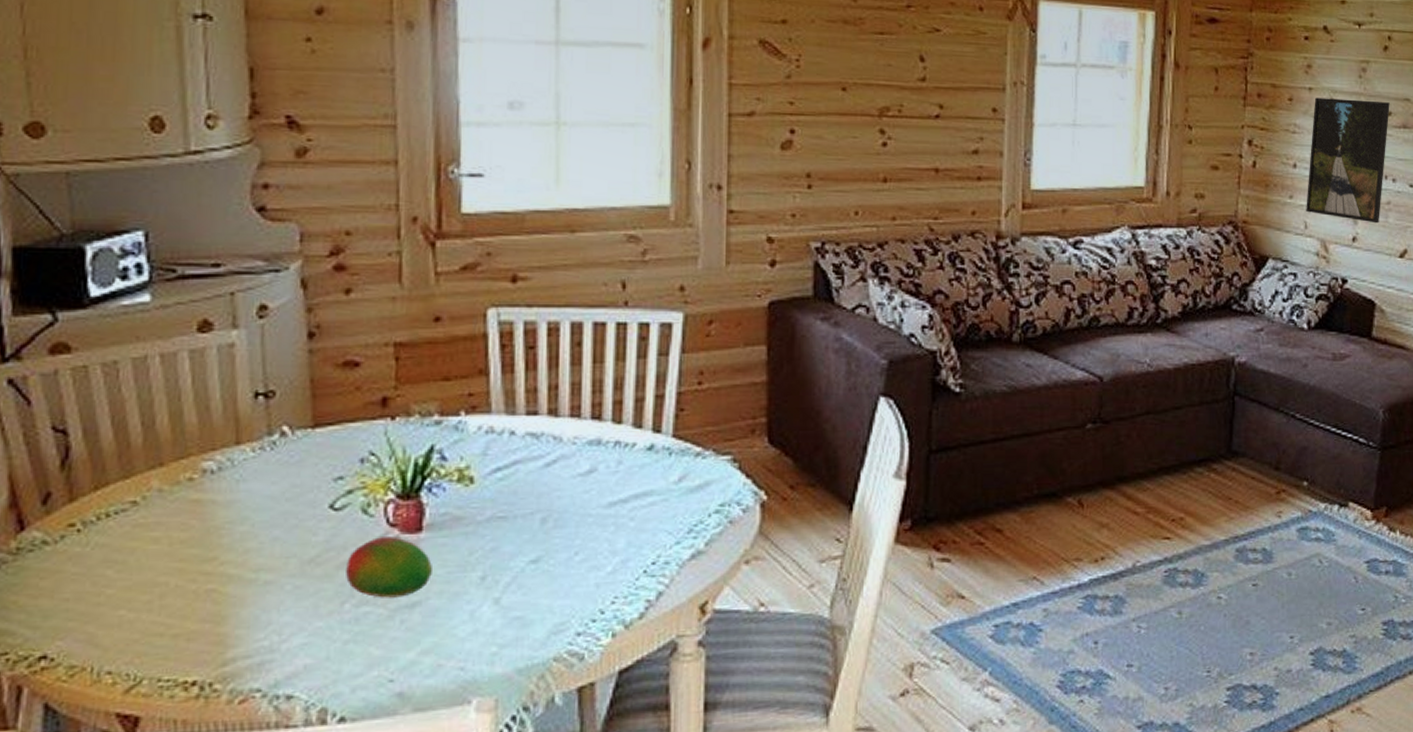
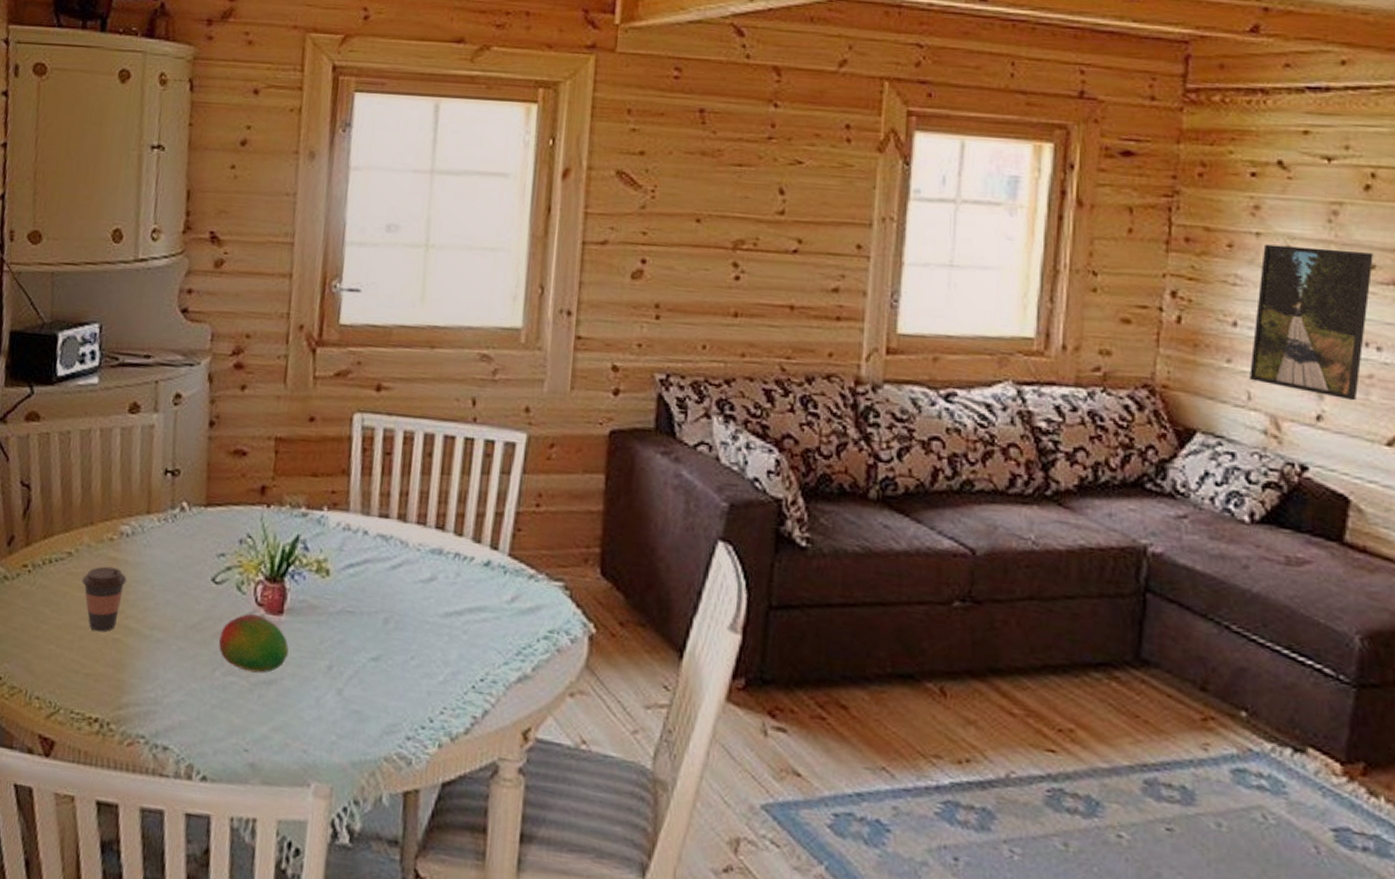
coffee cup: none [156,510,218,586] -> present [82,566,128,632]

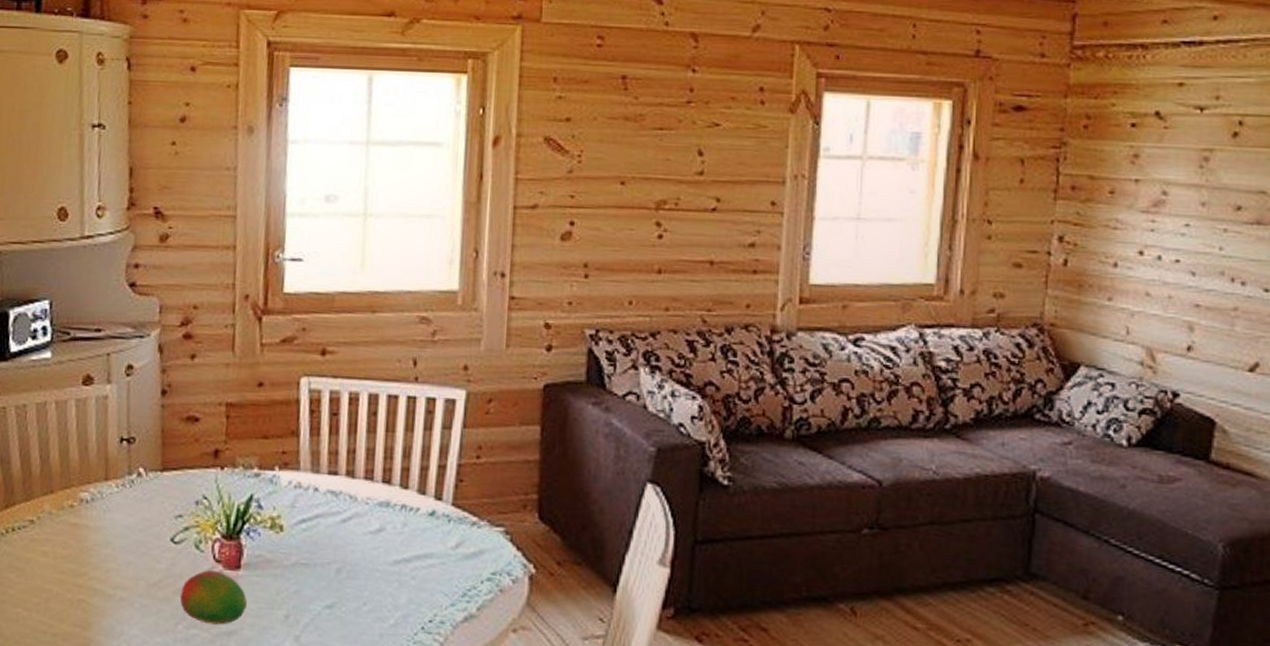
coffee cup: present [82,566,128,632] -> none [45,532,89,594]
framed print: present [1250,244,1373,401] -> none [1128,190,1239,332]

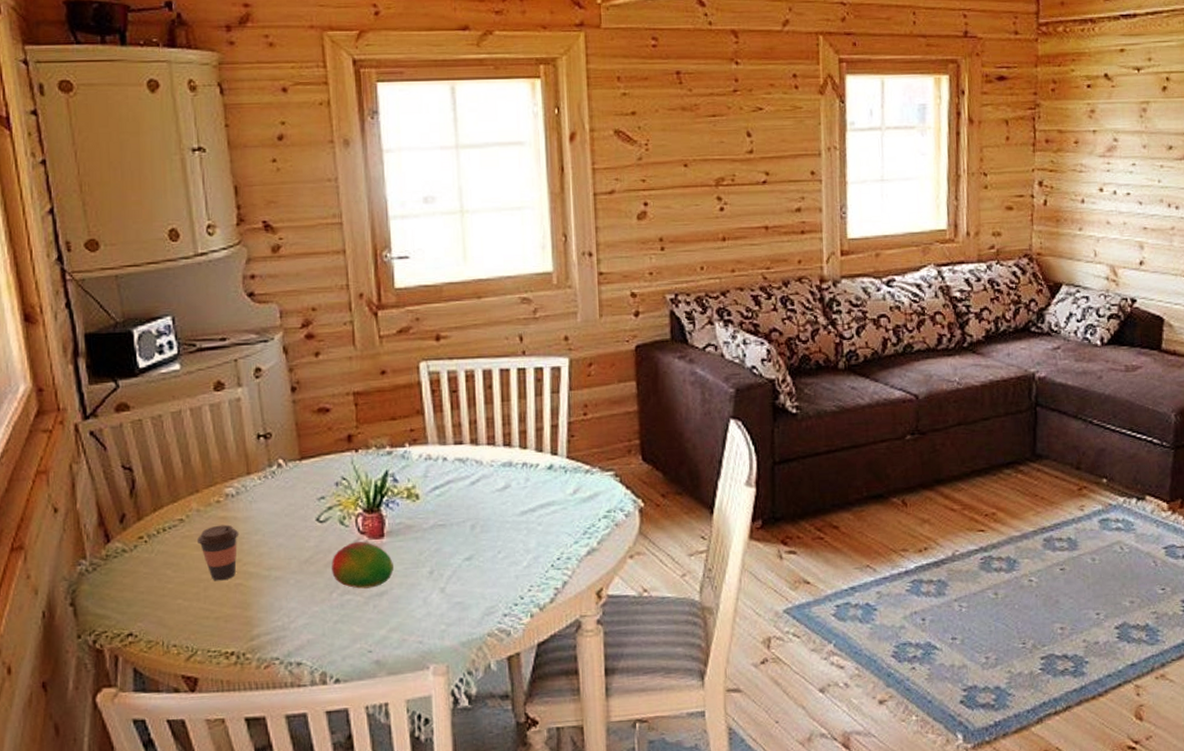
coffee cup: none [45,532,89,594] -> present [197,524,240,581]

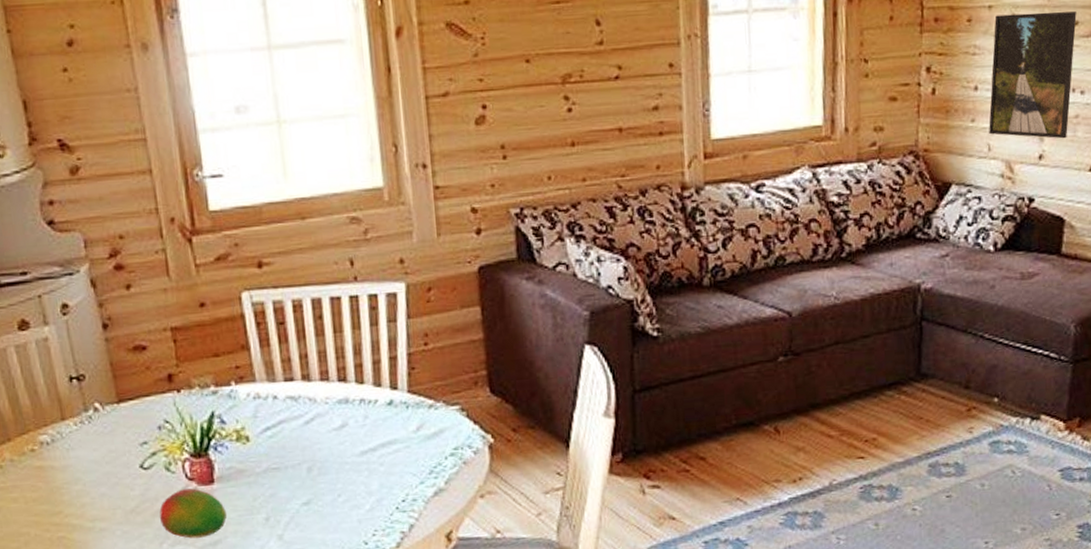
coffee cup: present [197,524,240,581] -> none [13,474,58,535]
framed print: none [1094,137,1171,248] -> present [989,11,1077,139]

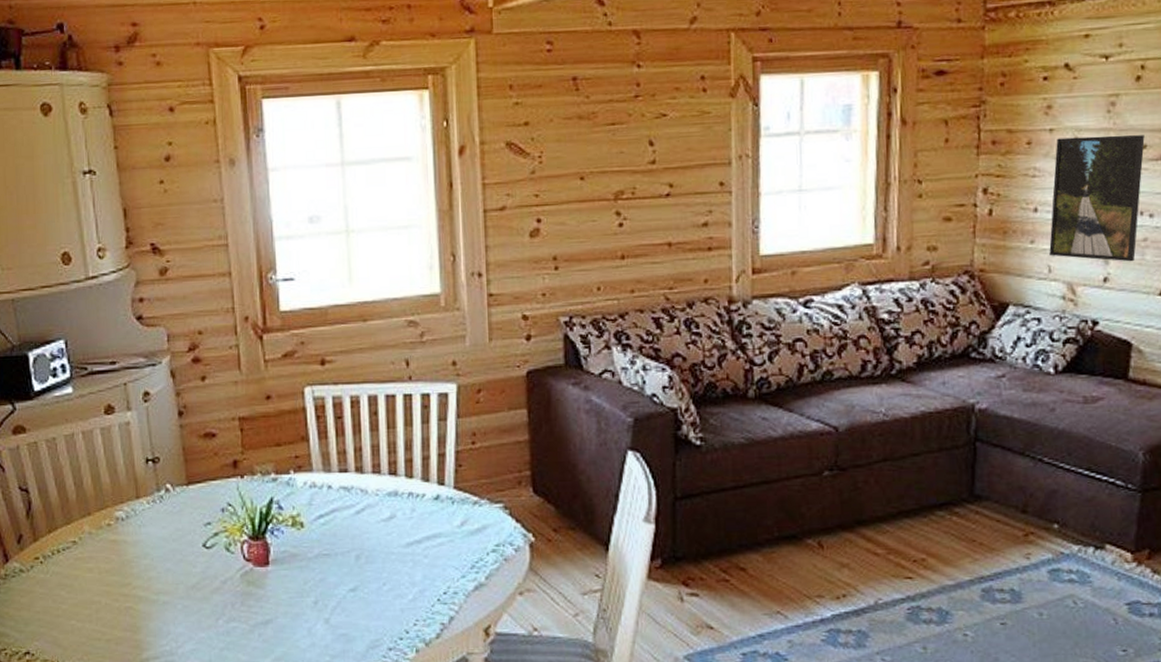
fruit: present [159,488,227,539] -> none [218,569,278,617]

